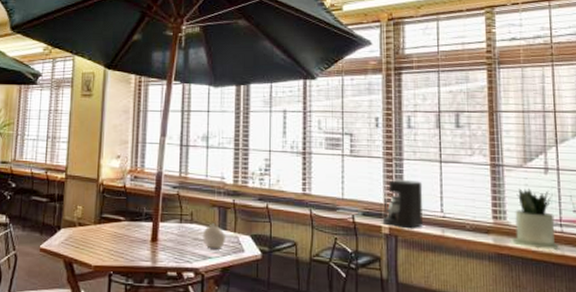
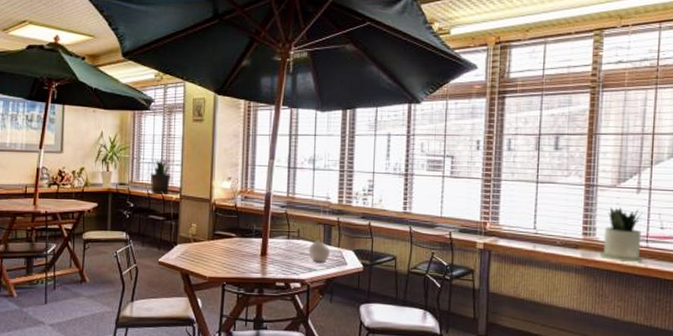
planter: none [34,135,57,173] -> present [150,158,171,194]
coffee maker: present [382,180,423,228] -> none [477,199,518,244]

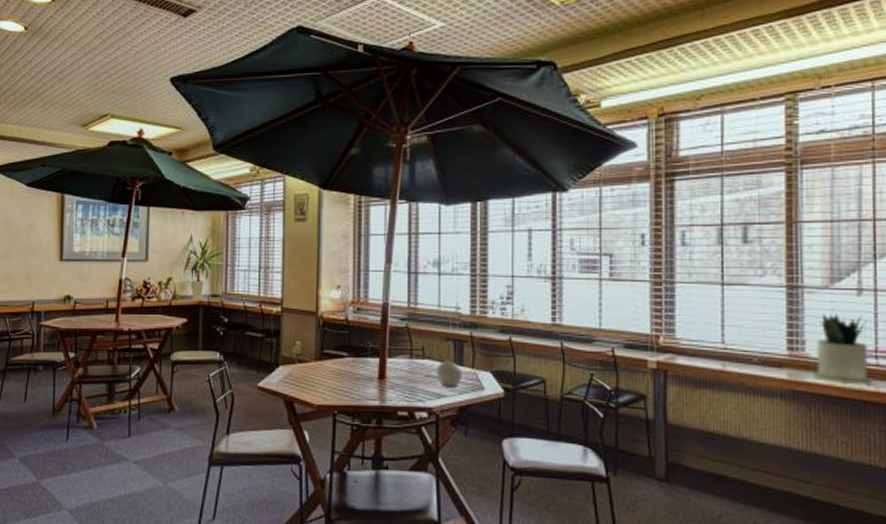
planter: present [150,158,171,194] -> none [246,265,270,307]

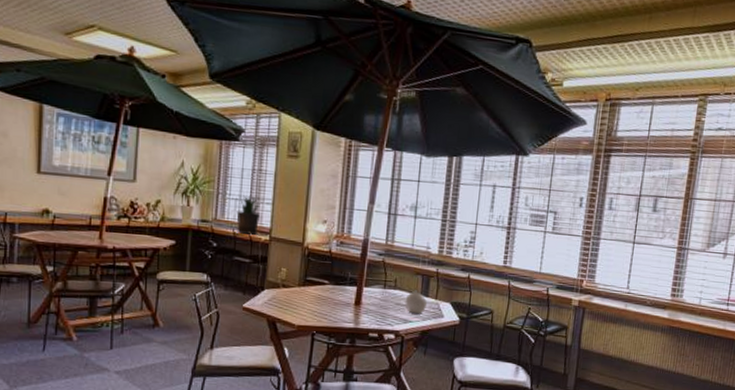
planter: none [246,265,270,307] -> present [236,195,261,235]
planter: present [812,314,873,386] -> none [684,270,726,325]

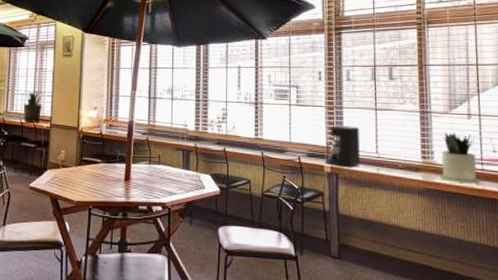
sugar bowl: present [405,289,427,314] -> none [169,163,188,187]
coffee maker: none [573,257,615,302] -> present [325,126,361,167]
planter: none [684,270,726,325] -> present [439,132,480,185]

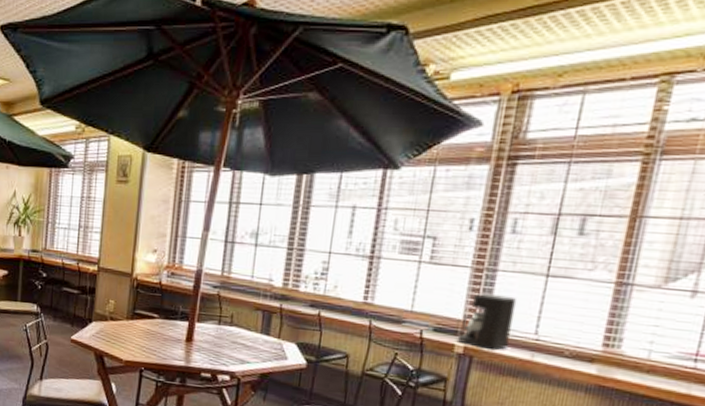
planter: present [23,90,42,123] -> none [65,224,89,265]
planter: present [439,132,480,185] -> none [623,313,695,388]

